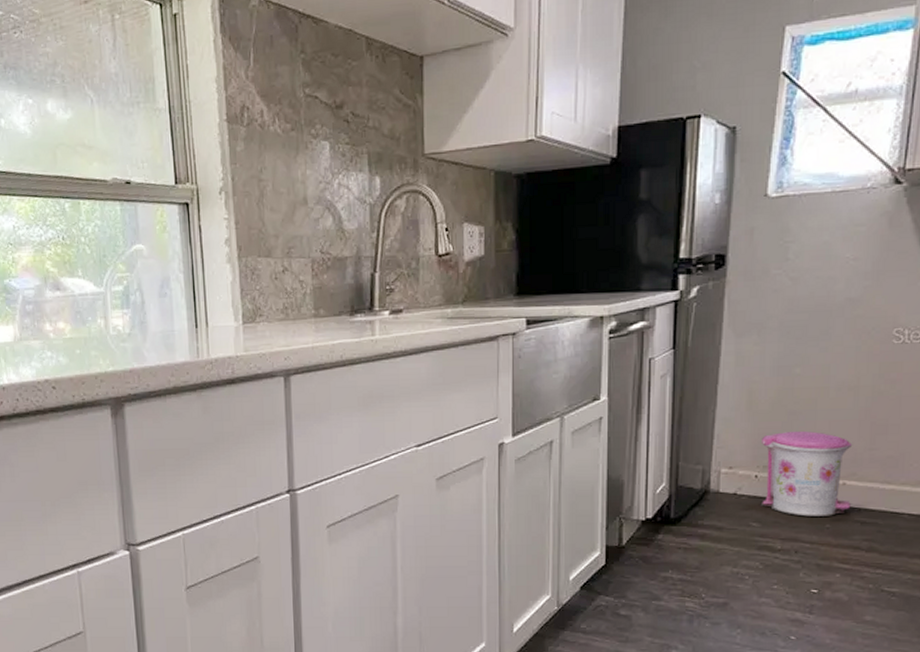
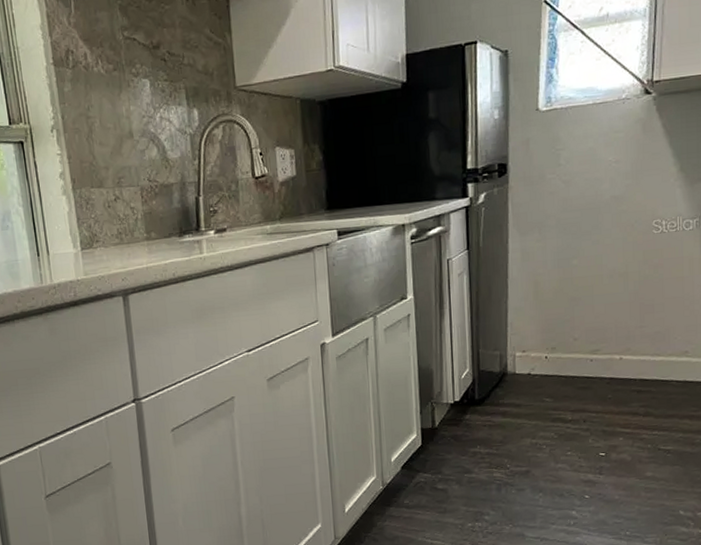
trash can: present [760,430,853,517] -> none [549,314,628,390]

